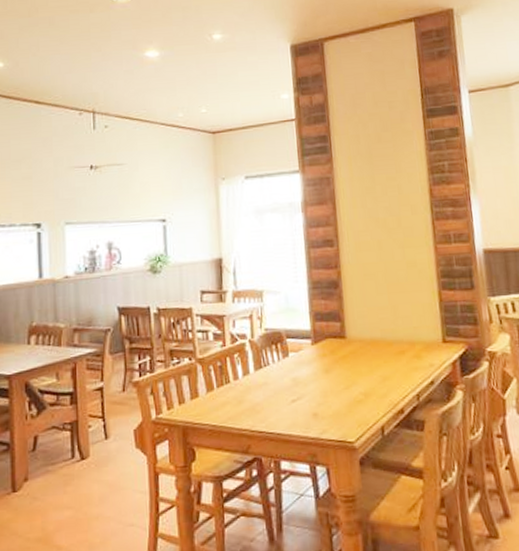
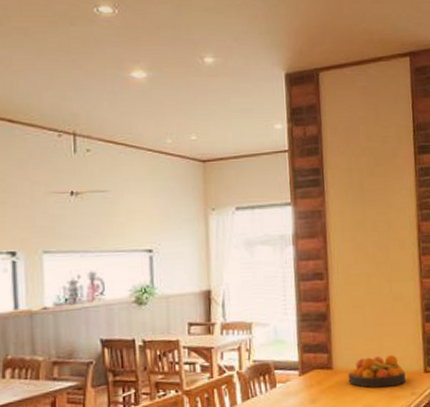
fruit bowl: none [362,323,423,359] -> present [348,354,406,388]

